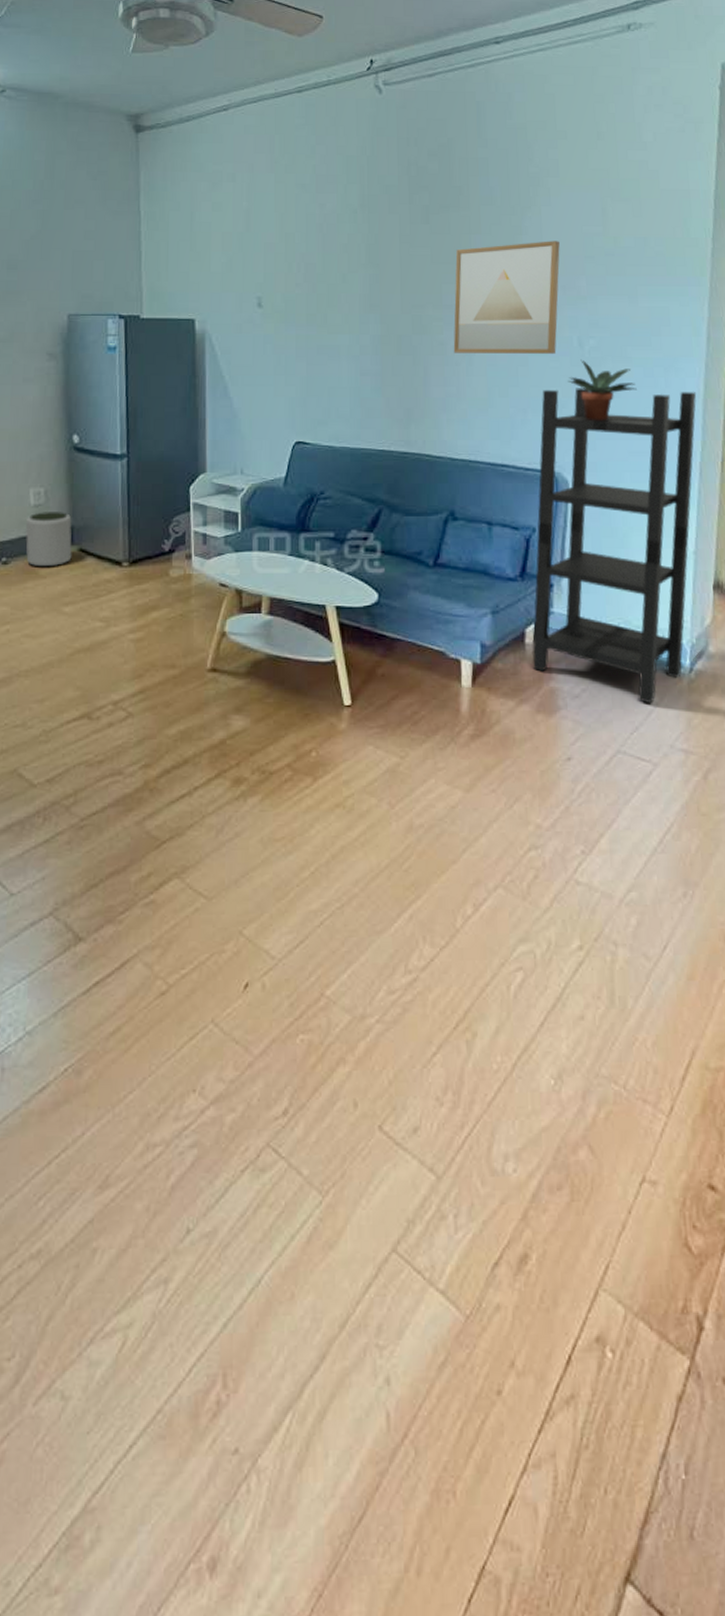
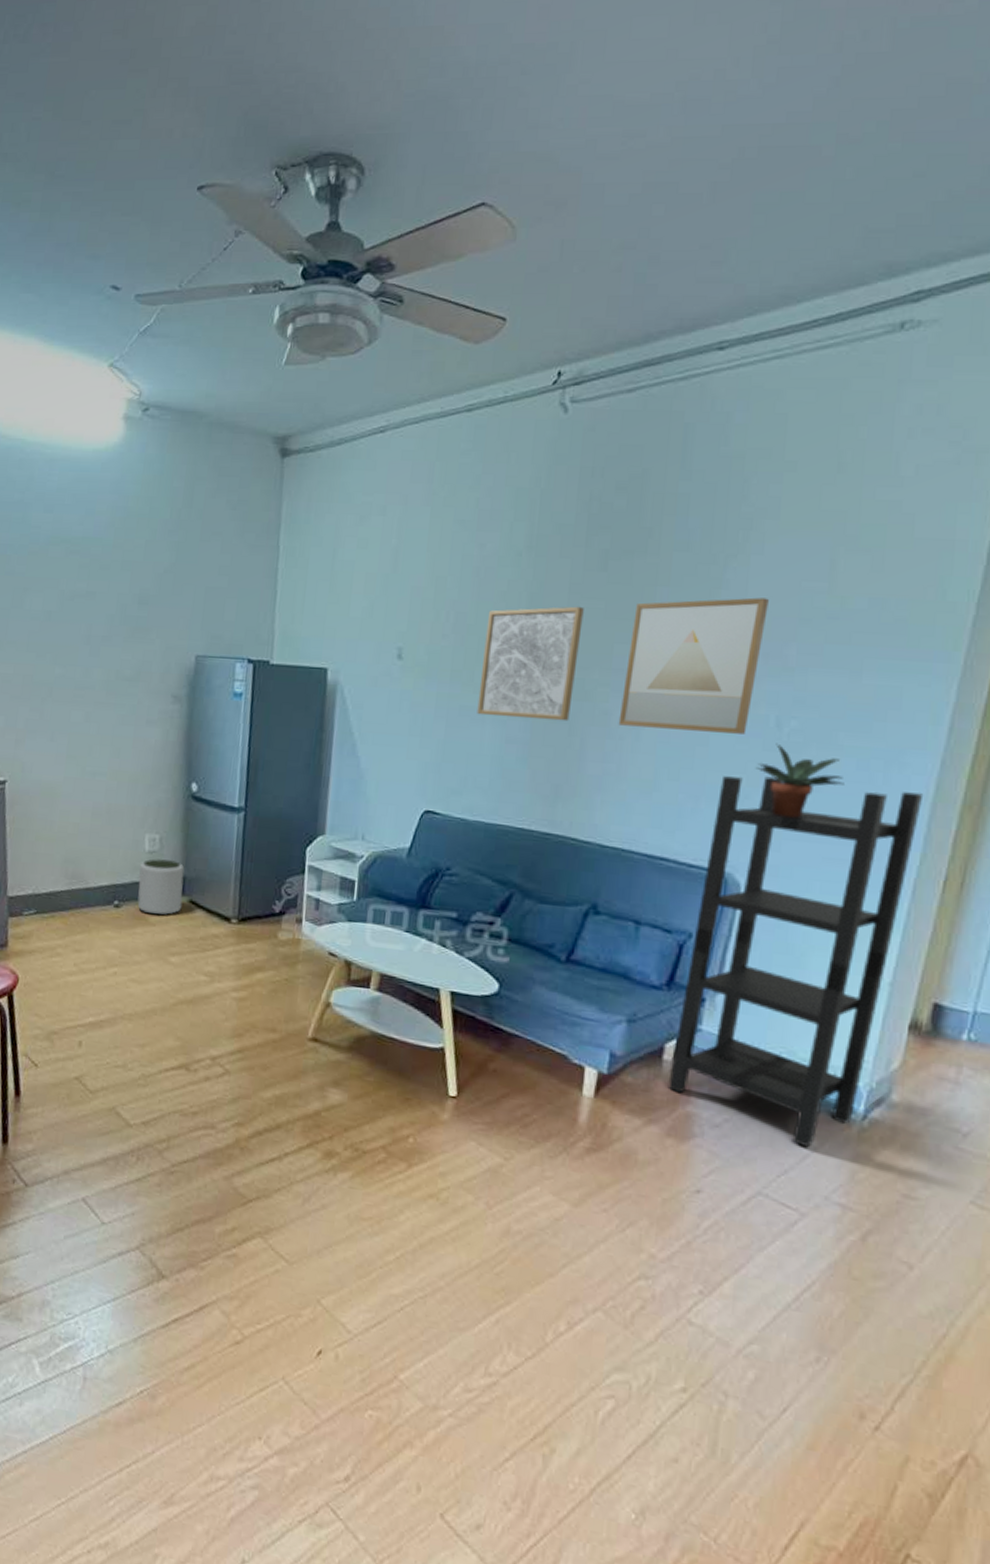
wall art: none [332,254,414,353] -> present [477,606,584,722]

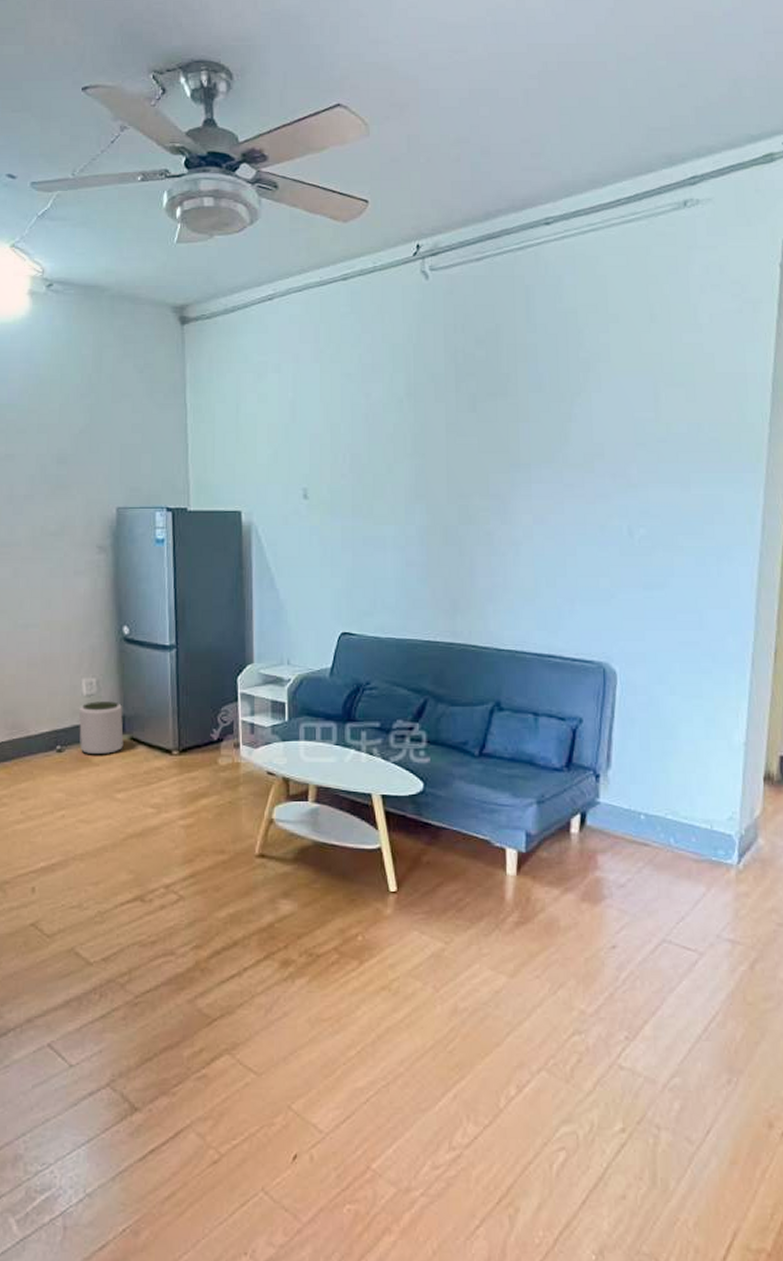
wall art: present [477,606,584,722] -> none [378,443,461,543]
wall art: present [618,597,769,734] -> none [500,428,610,543]
shelving unit: present [667,776,924,1148] -> none [577,577,750,895]
potted plant: present [755,743,844,818] -> none [616,548,688,611]

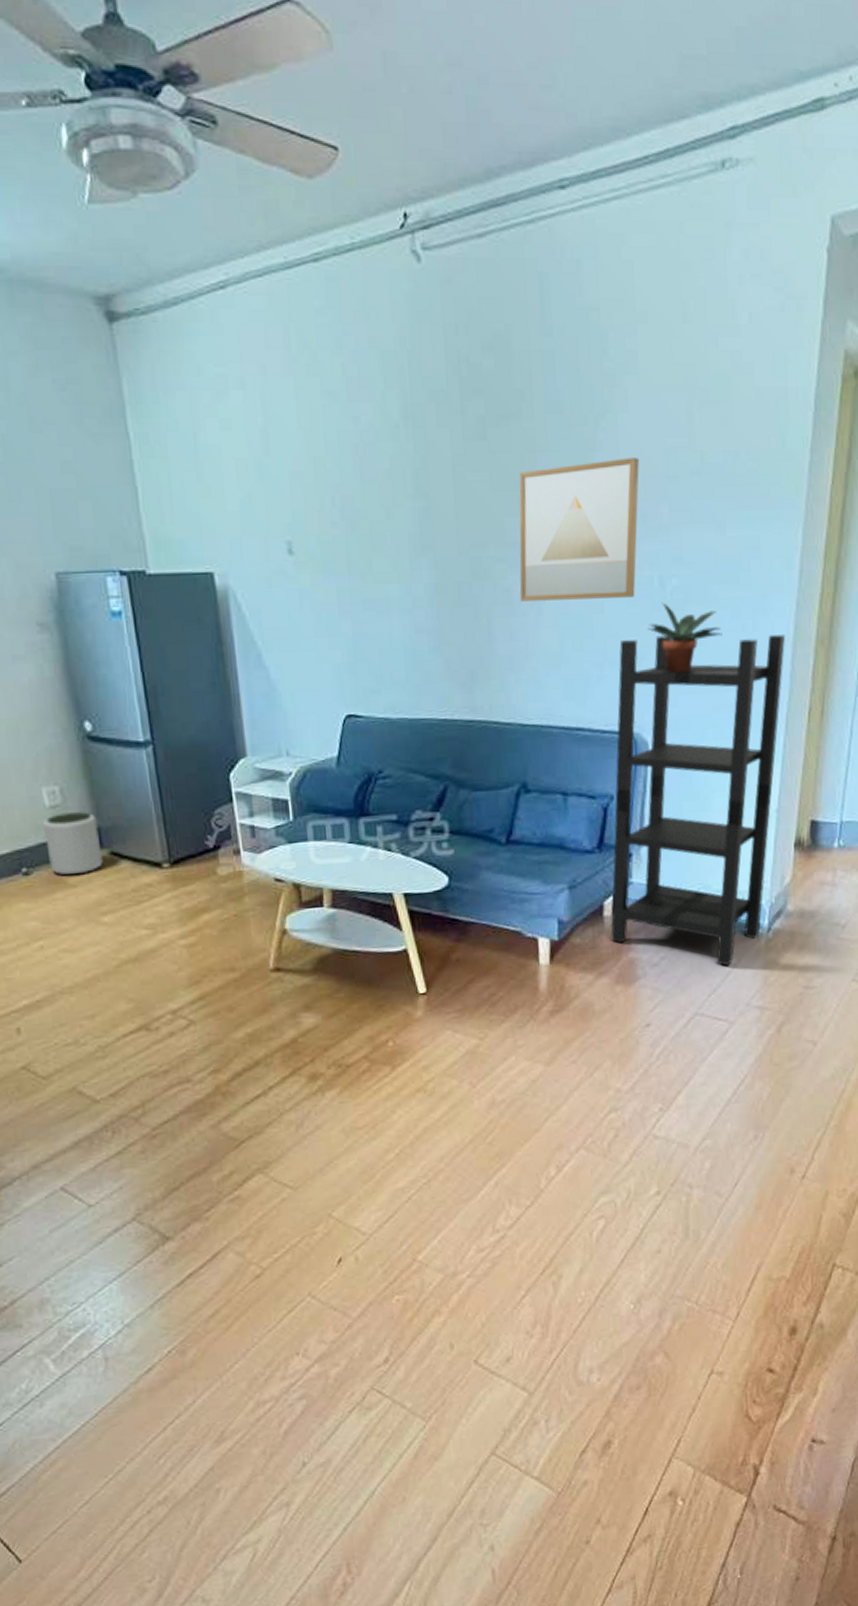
wall art: none [500,428,610,543] -> present [519,457,640,602]
shelving unit: none [577,577,750,895] -> present [611,634,786,966]
potted plant: none [616,548,688,611] -> present [647,602,722,673]

